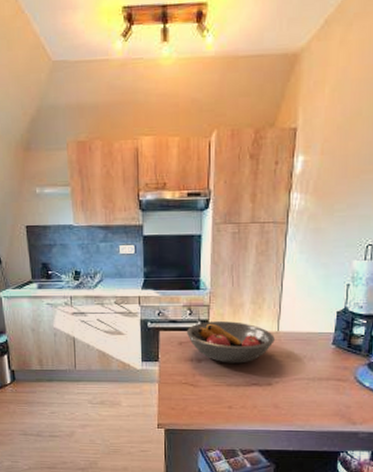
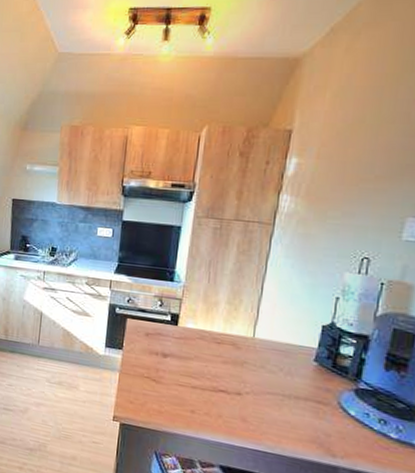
fruit bowl: present [187,321,275,363] -> none [155,315,249,366]

